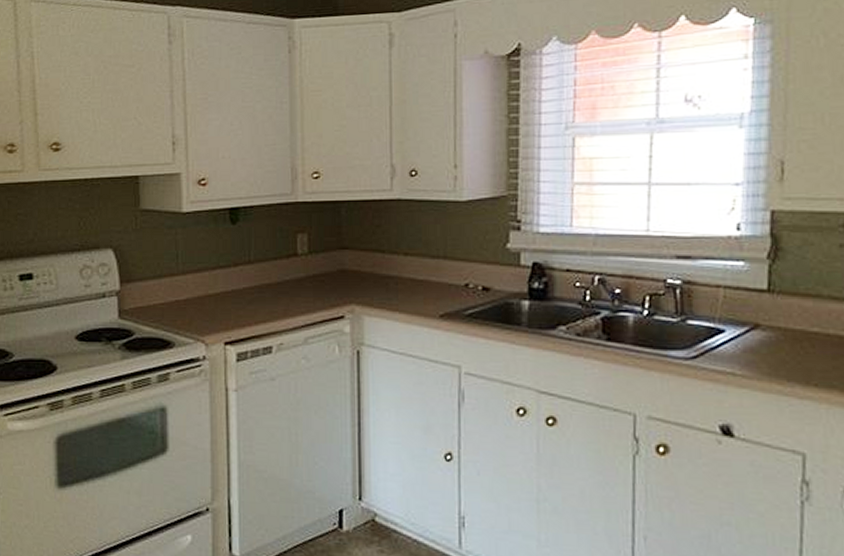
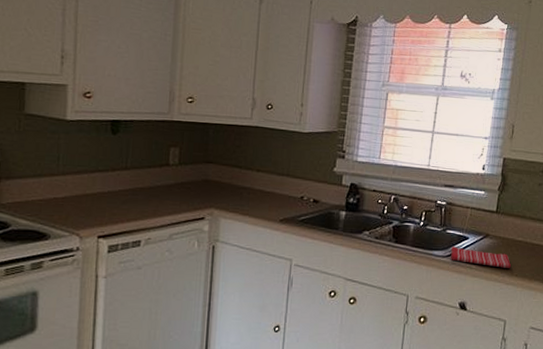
dish towel: none [698,344,805,374] -> present [451,247,512,268]

